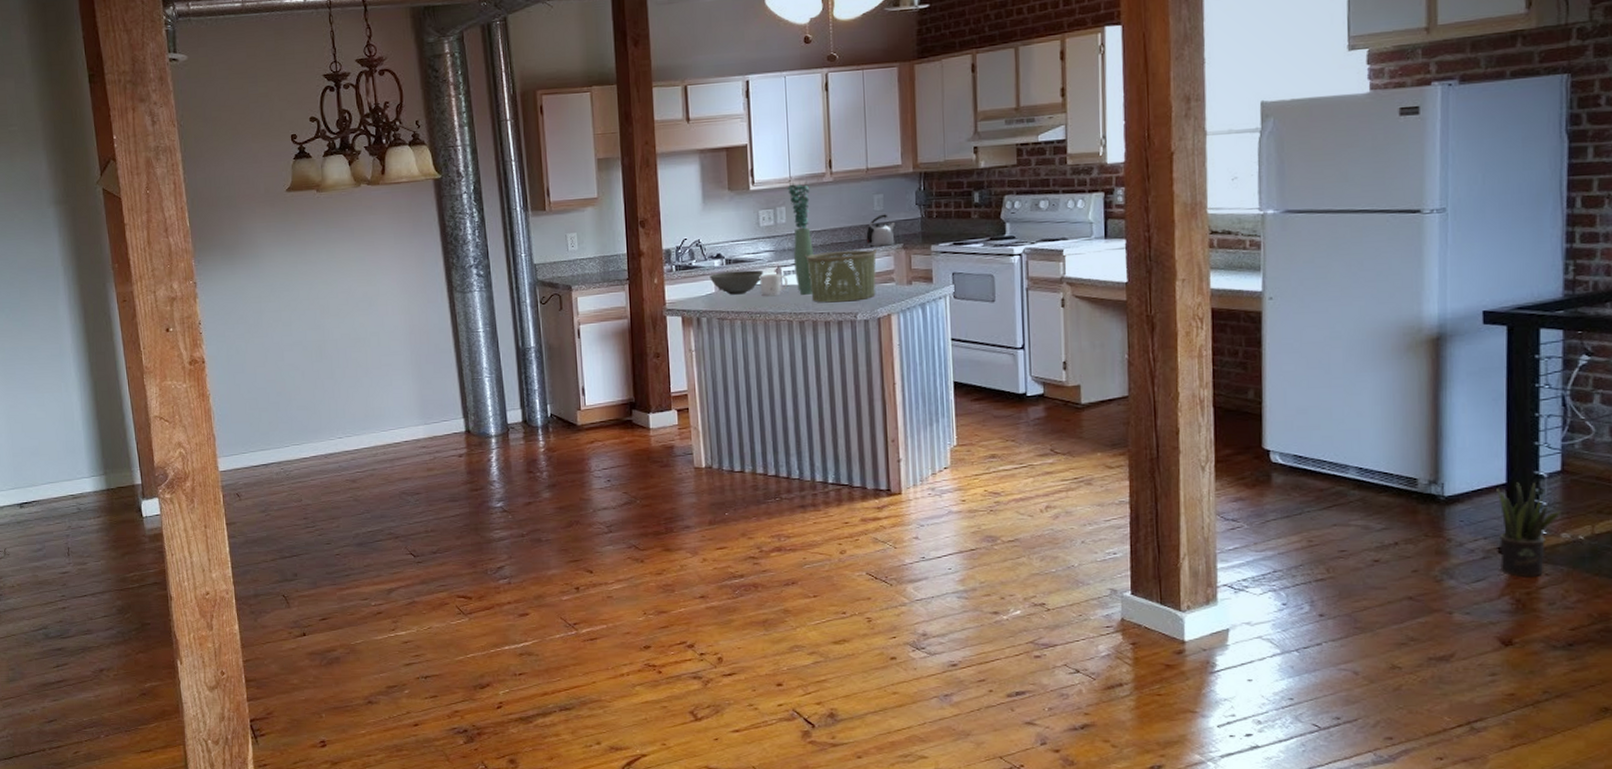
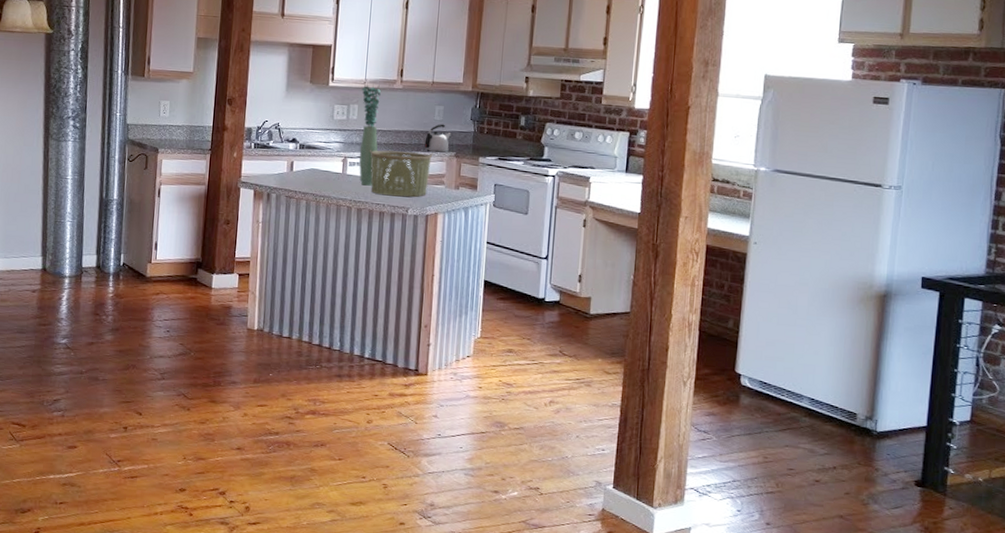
bowl: present [710,270,763,295] -> none [283,155,331,178]
mug: present [759,273,788,297] -> none [326,162,352,184]
potted plant: present [1496,482,1562,577] -> none [915,426,967,509]

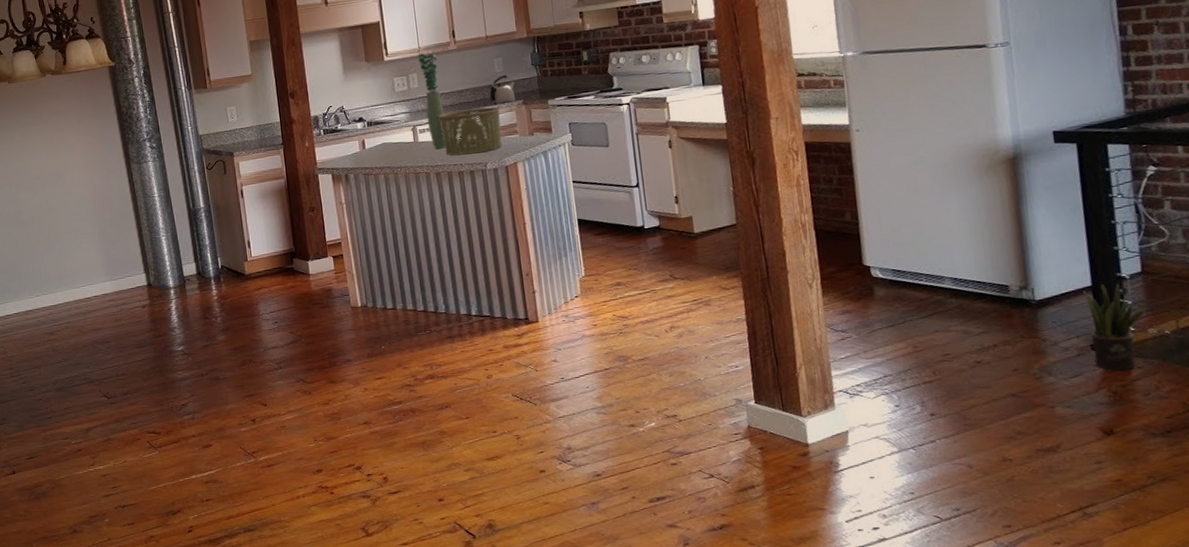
potted plant: none [915,426,967,509] -> present [1083,284,1147,371]

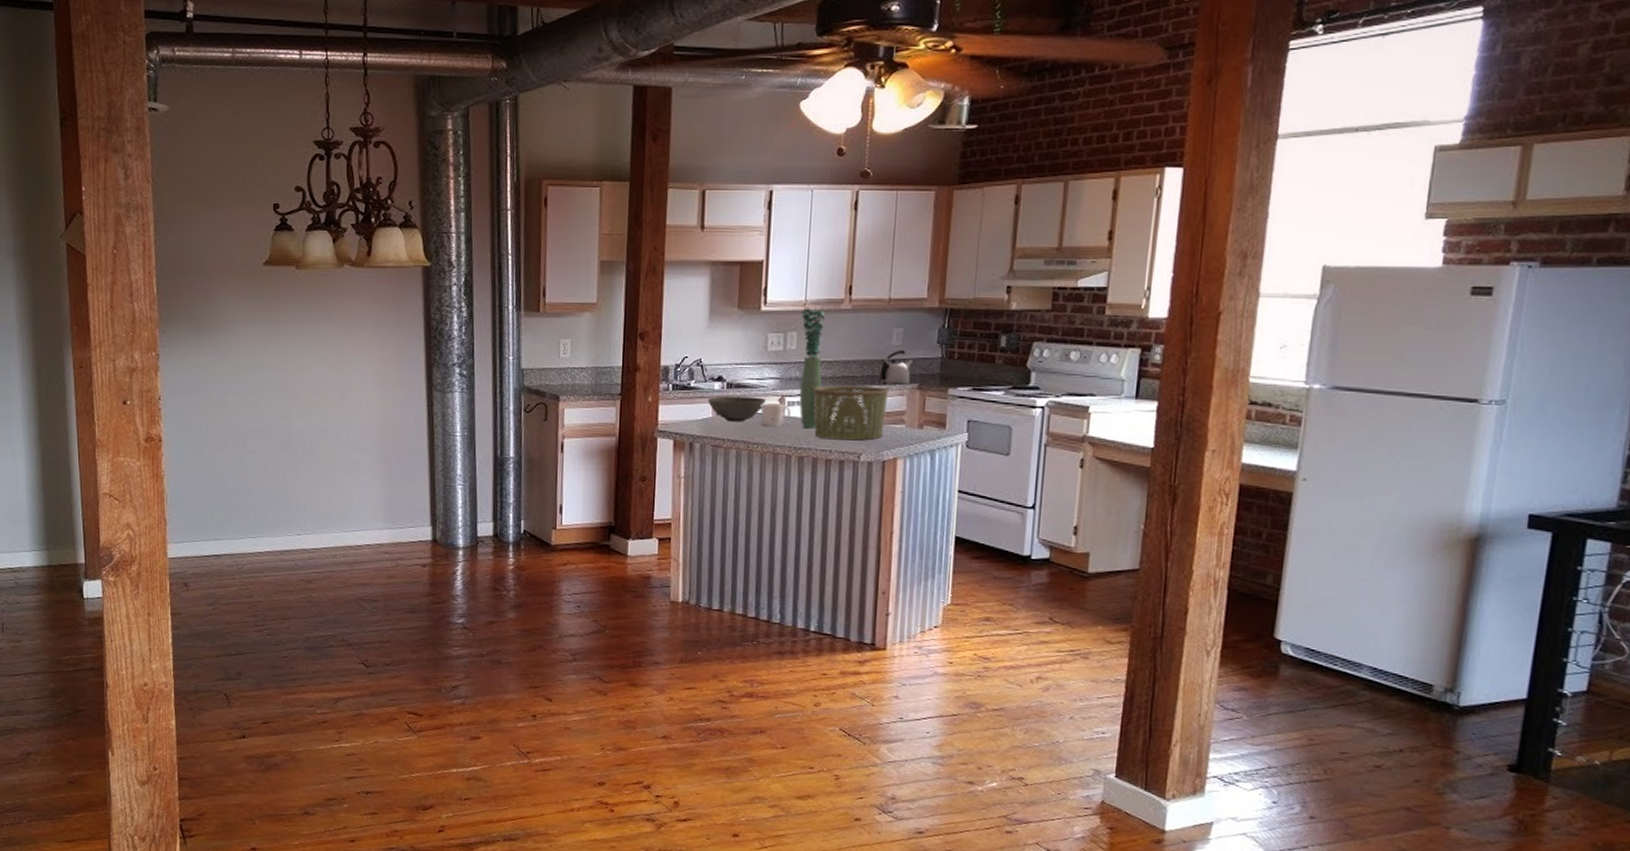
bowl: none [354,129,401,153] -> present [708,396,765,422]
mug: none [397,131,424,153] -> present [760,402,791,428]
potted plant: present [1083,284,1147,371] -> none [1507,699,1581,799]

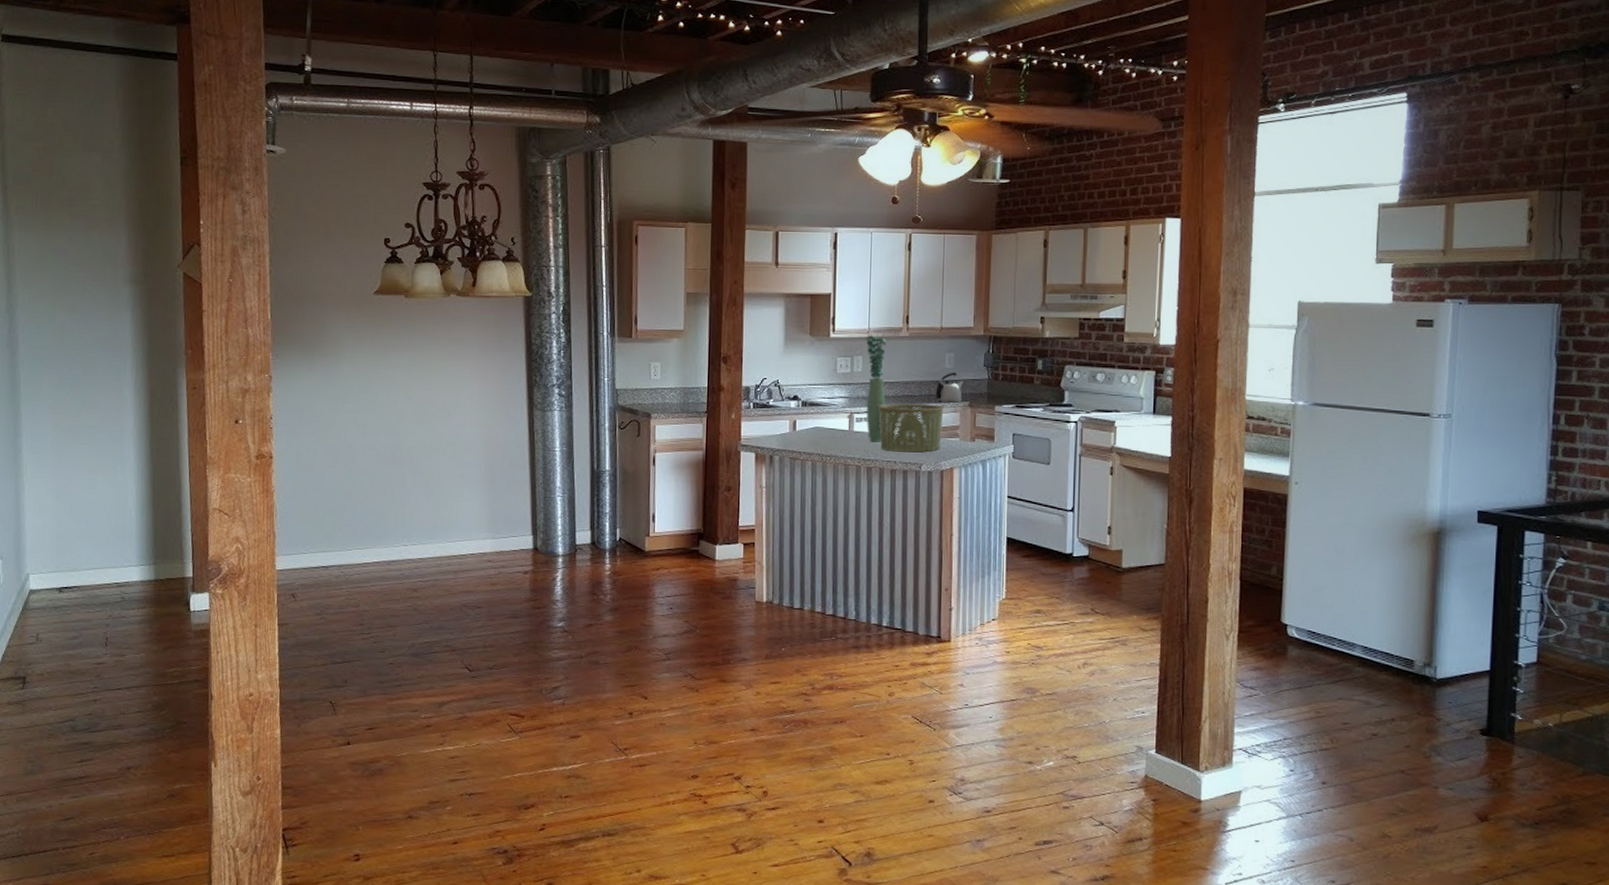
bowl: present [708,396,765,422] -> none [785,413,836,437]
mug: present [760,402,791,428] -> none [832,418,859,441]

